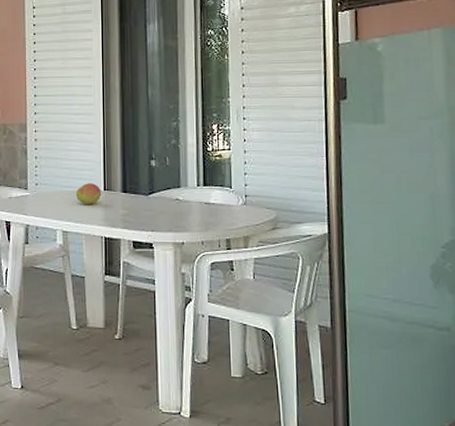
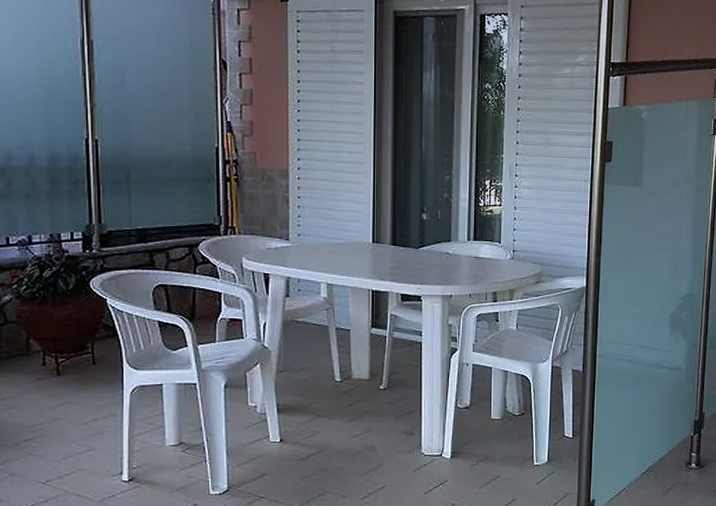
fruit: present [76,183,102,204] -> none [343,235,370,257]

